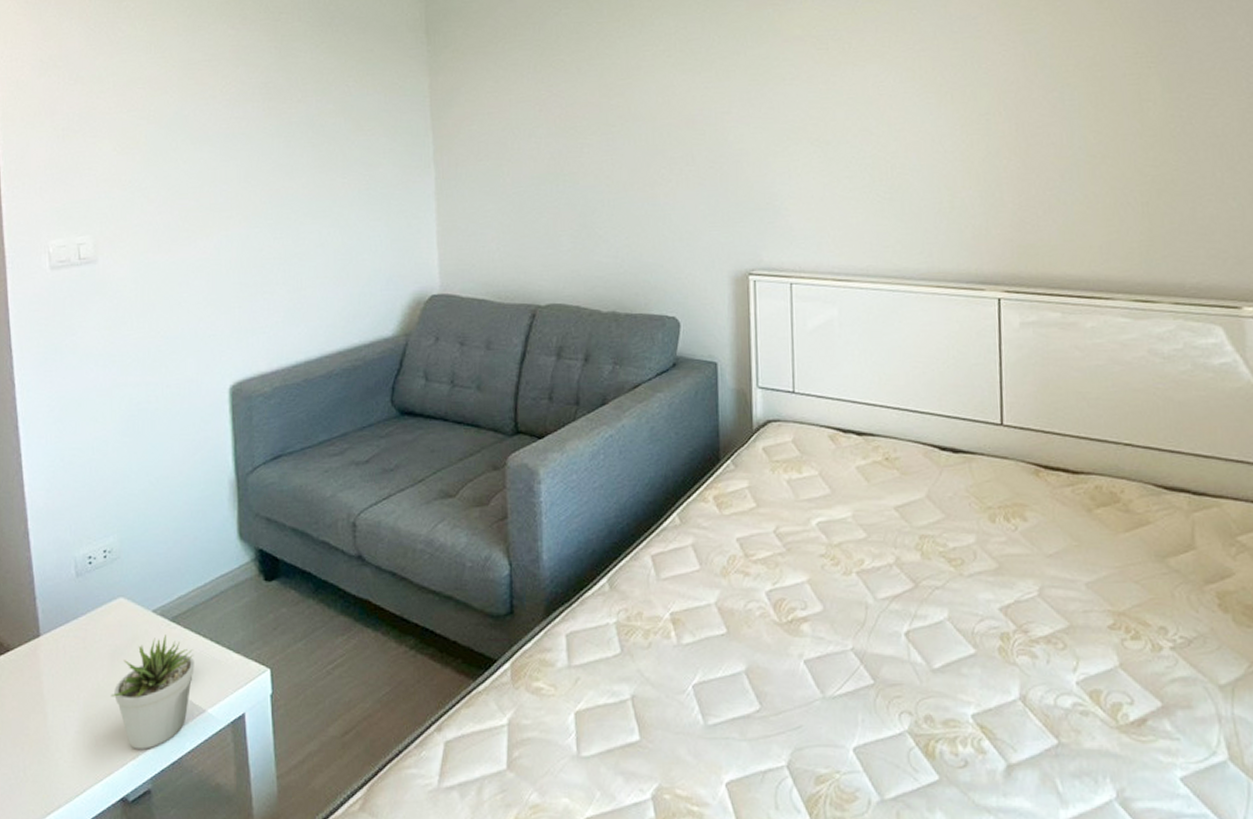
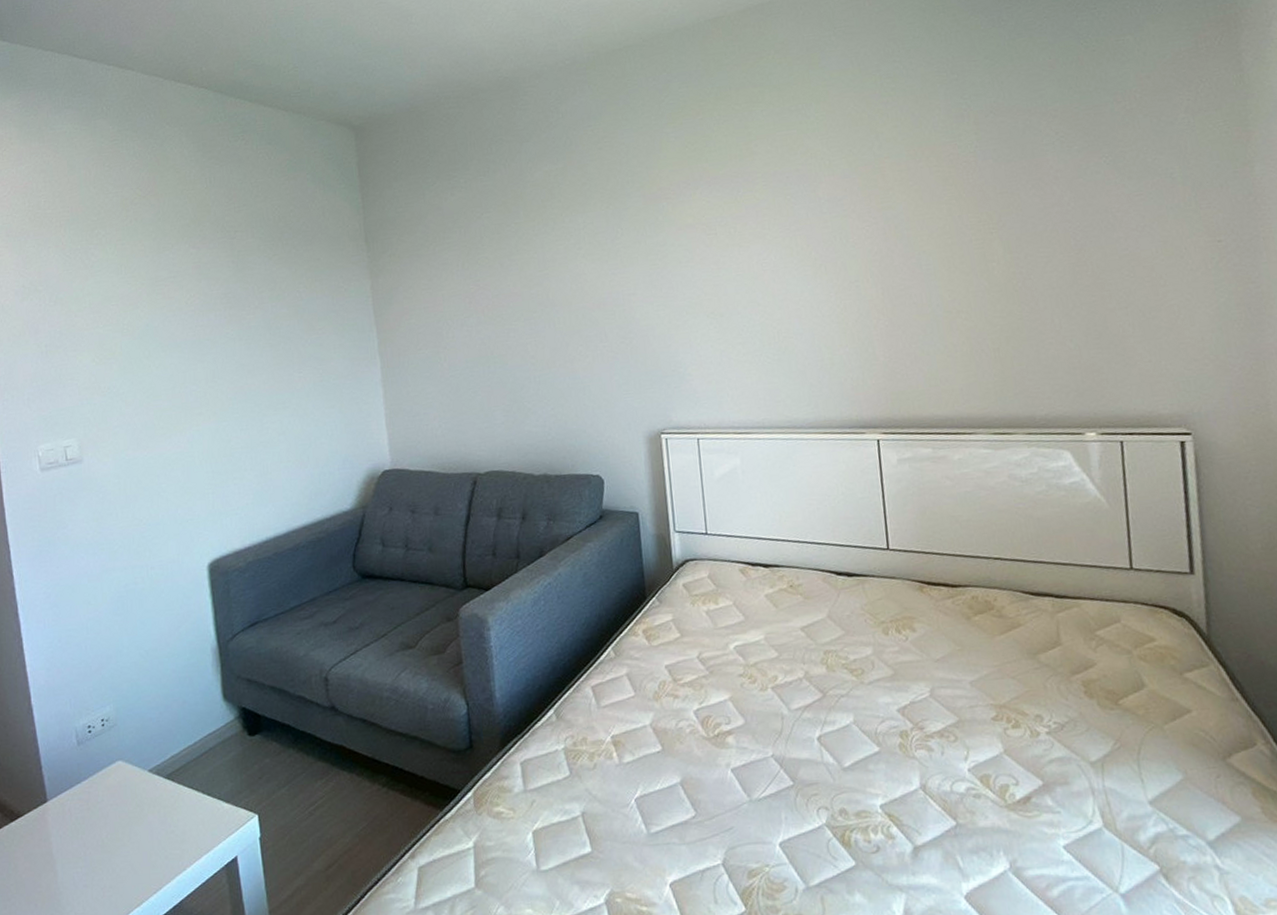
potted plant: present [110,635,195,749] -> none [114,791,189,897]

